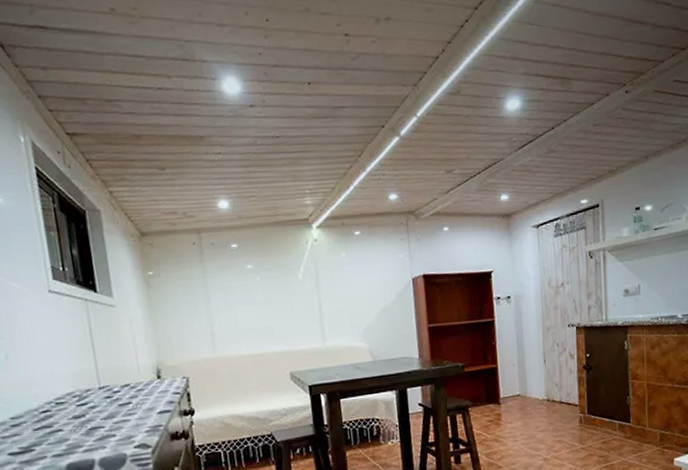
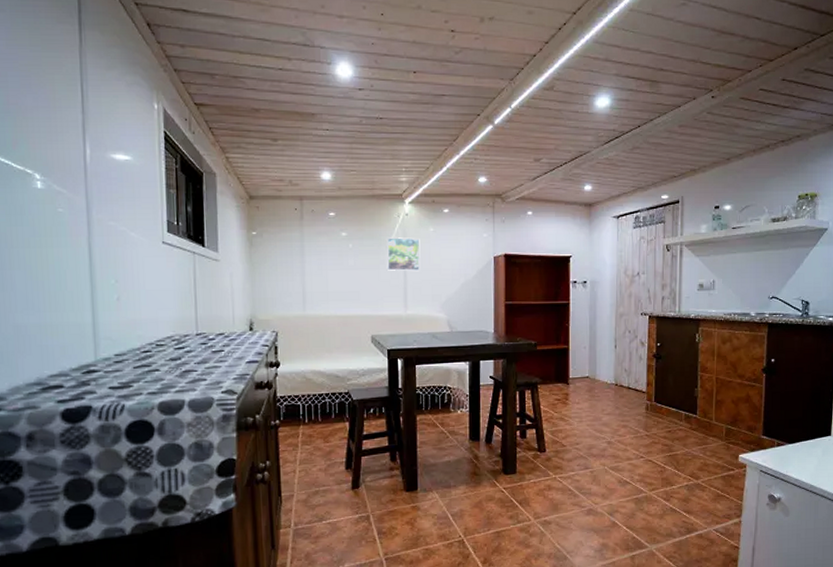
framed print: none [296,264,335,302] -> present [386,237,421,272]

